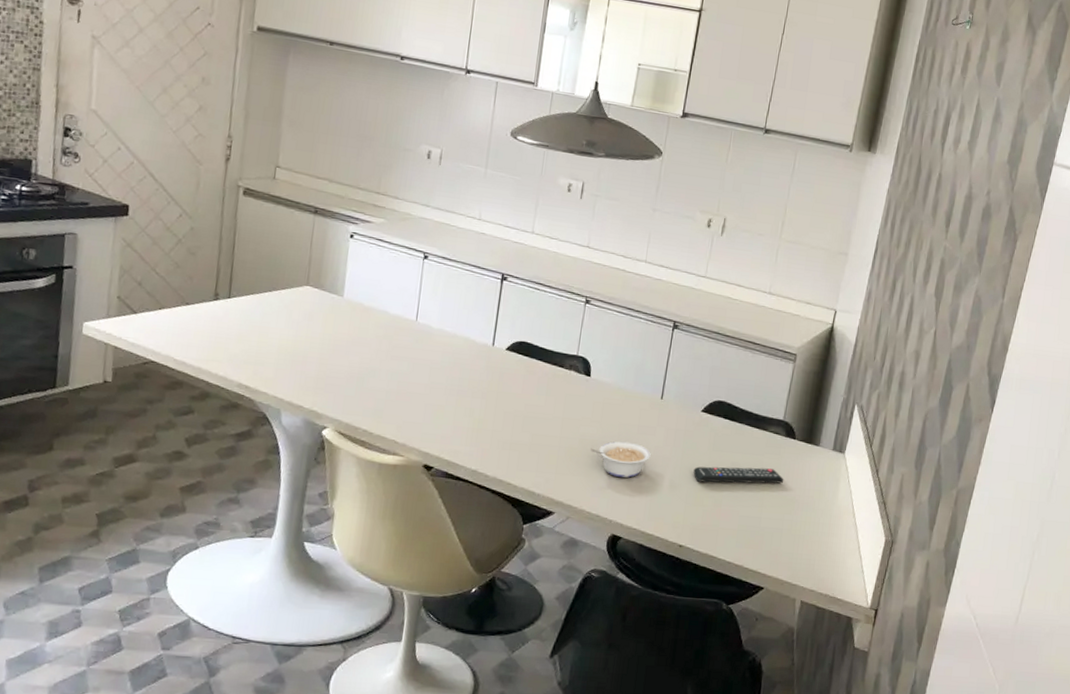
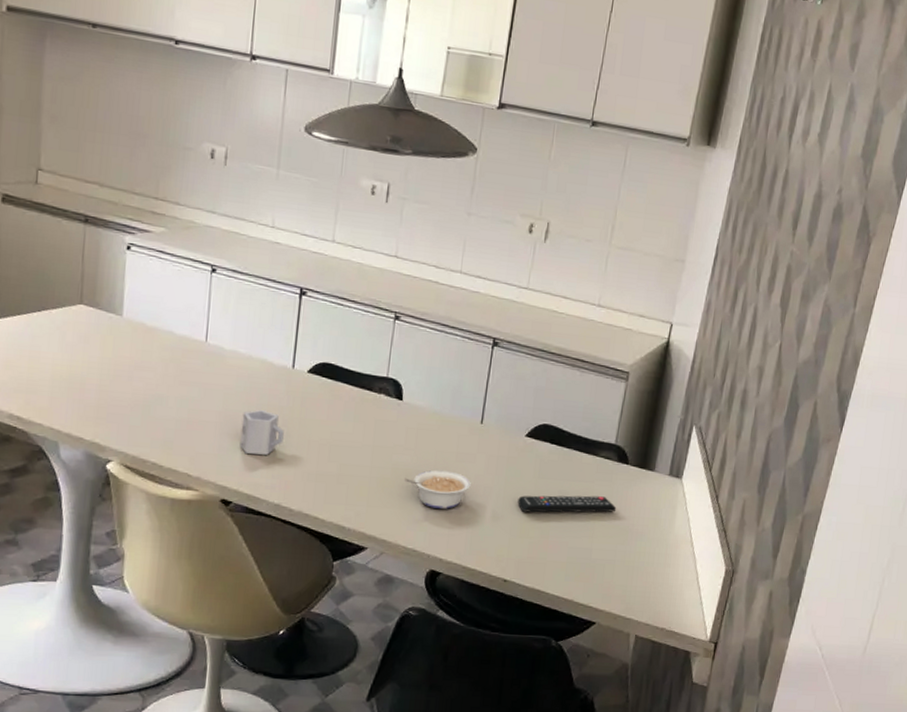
cup: none [442,383,483,425] -> present [240,410,284,455]

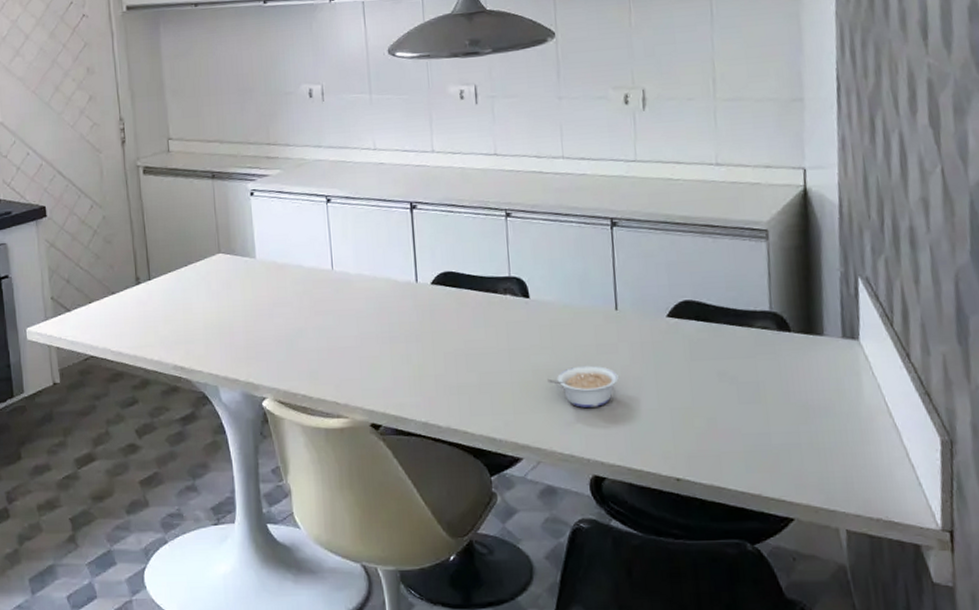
cup: present [240,410,284,455] -> none [377,329,420,374]
remote control: present [517,495,617,513] -> none [673,372,789,400]

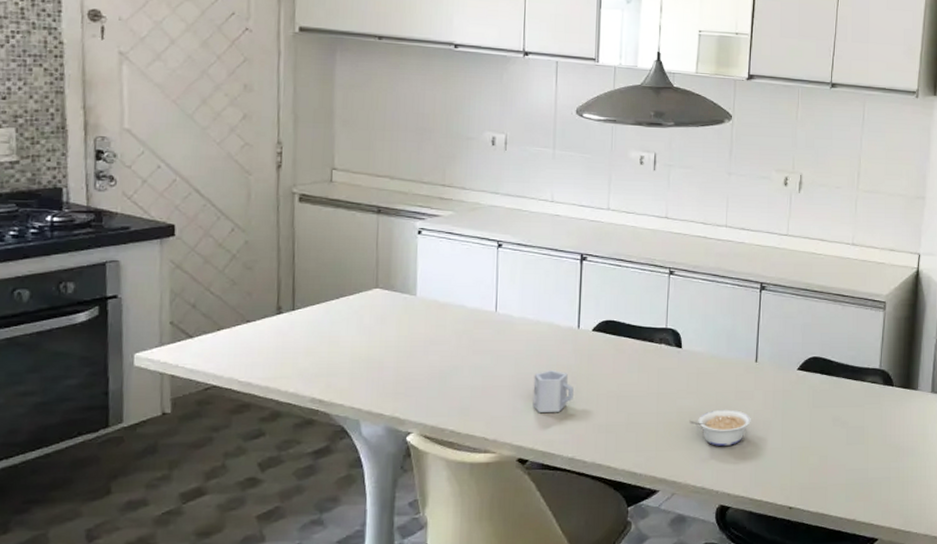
cup: none [377,329,420,374] -> present [533,370,574,412]

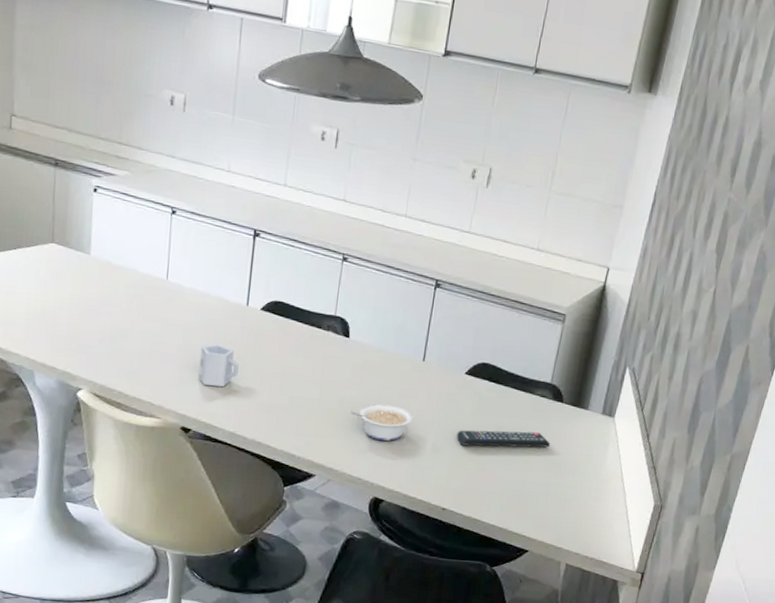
remote control: none [796,418,887,441] -> present [456,430,551,448]

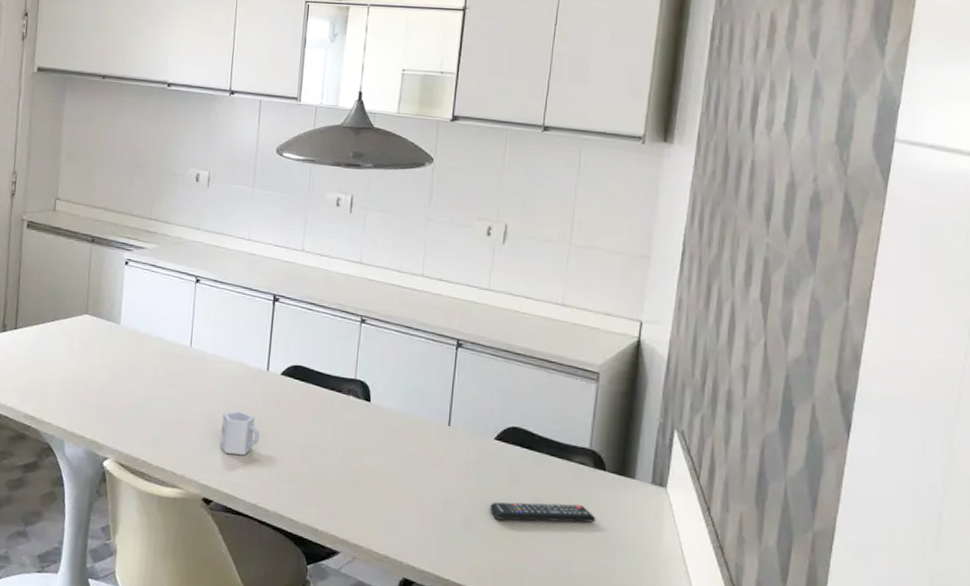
legume: present [351,404,413,441] -> none [375,472,441,515]

